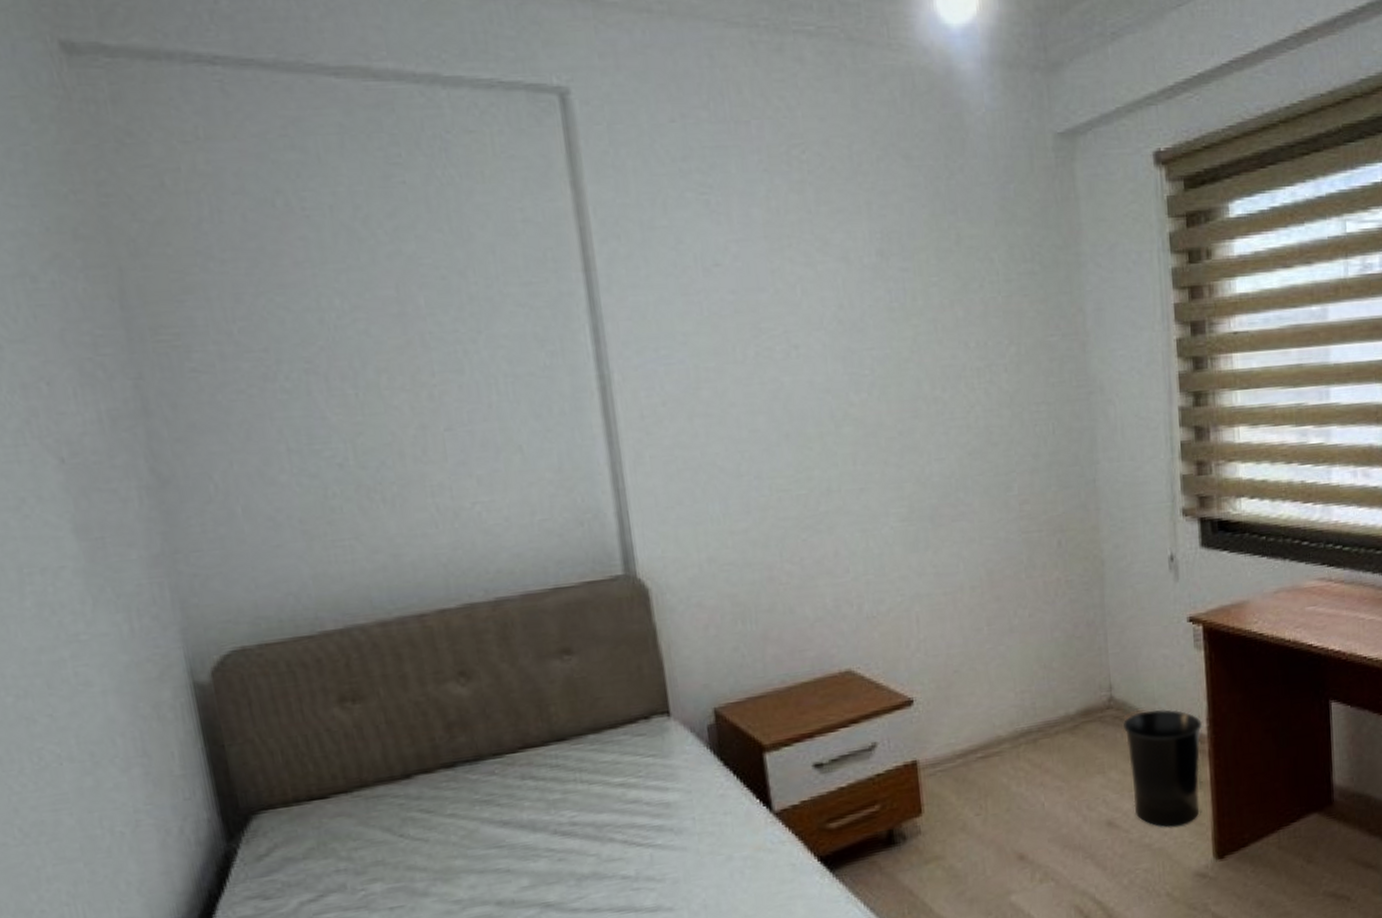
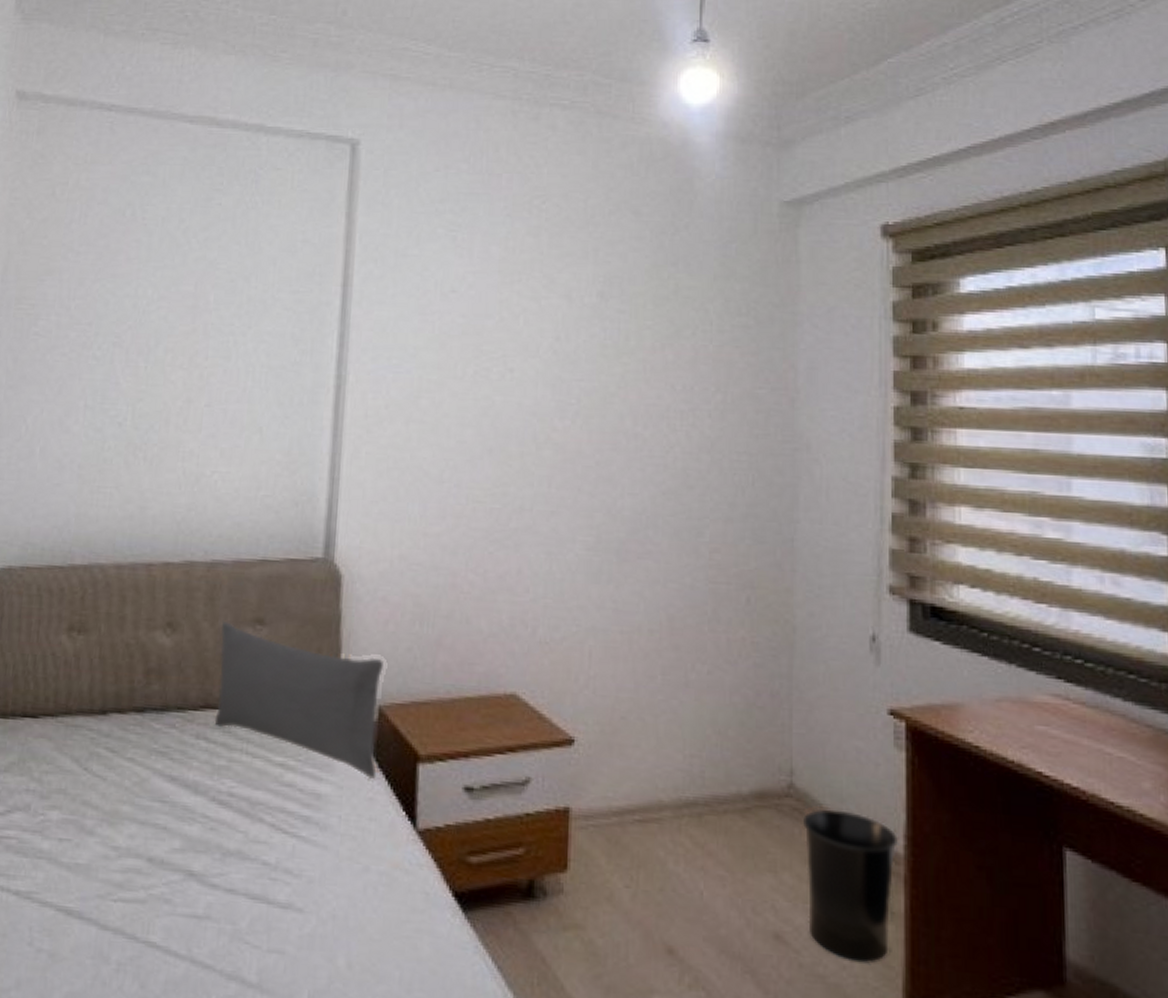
pillow: none [524,658,724,777] -> present [214,622,383,779]

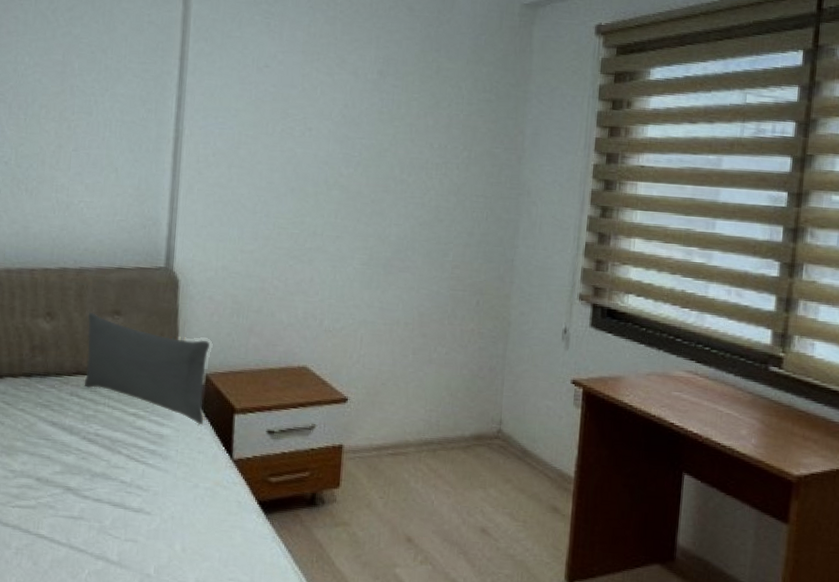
waste bin: present [803,809,898,962] -> none [505,447,571,546]

